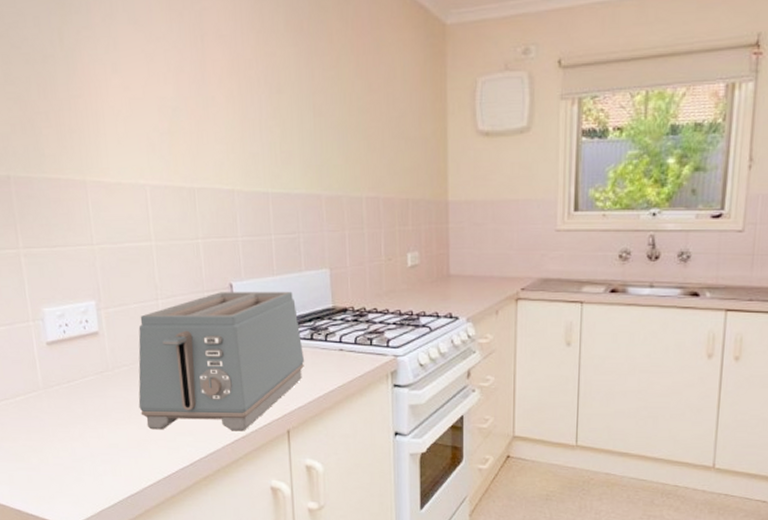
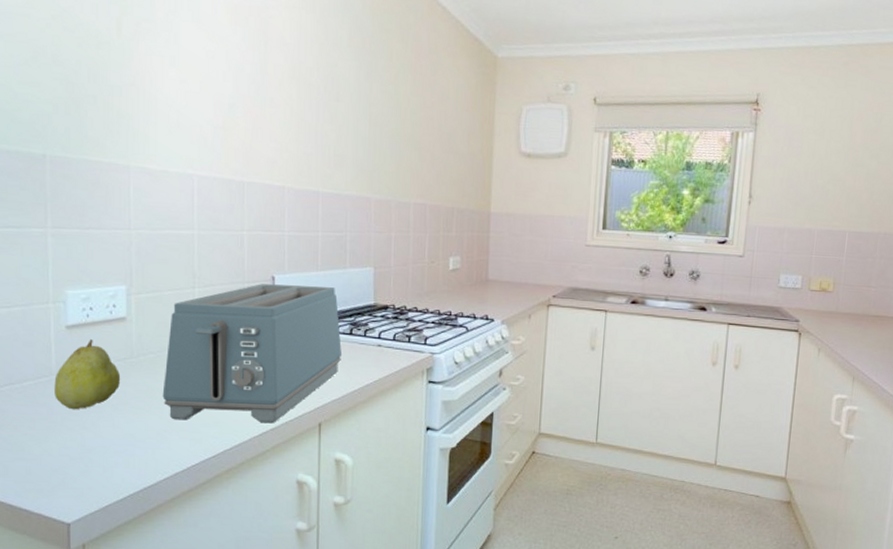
fruit: none [42,355,101,422] -> present [54,339,121,410]

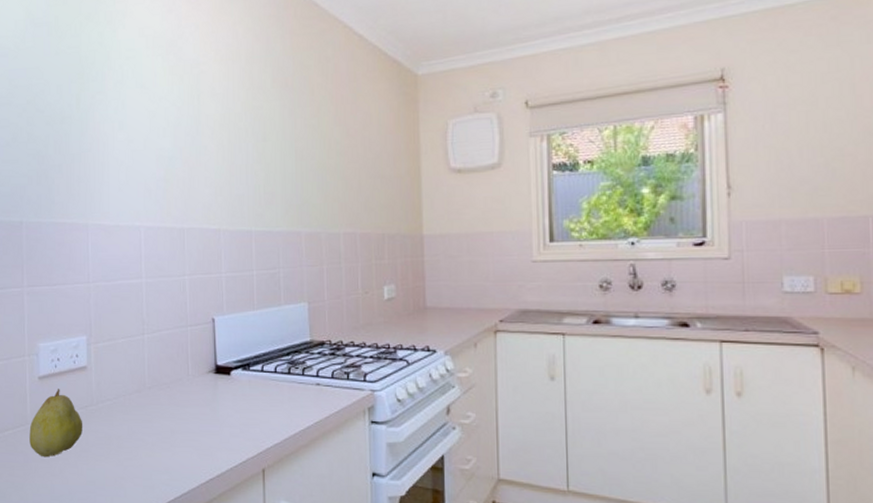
toaster: present [162,284,342,424] -> none [118,326,281,470]

